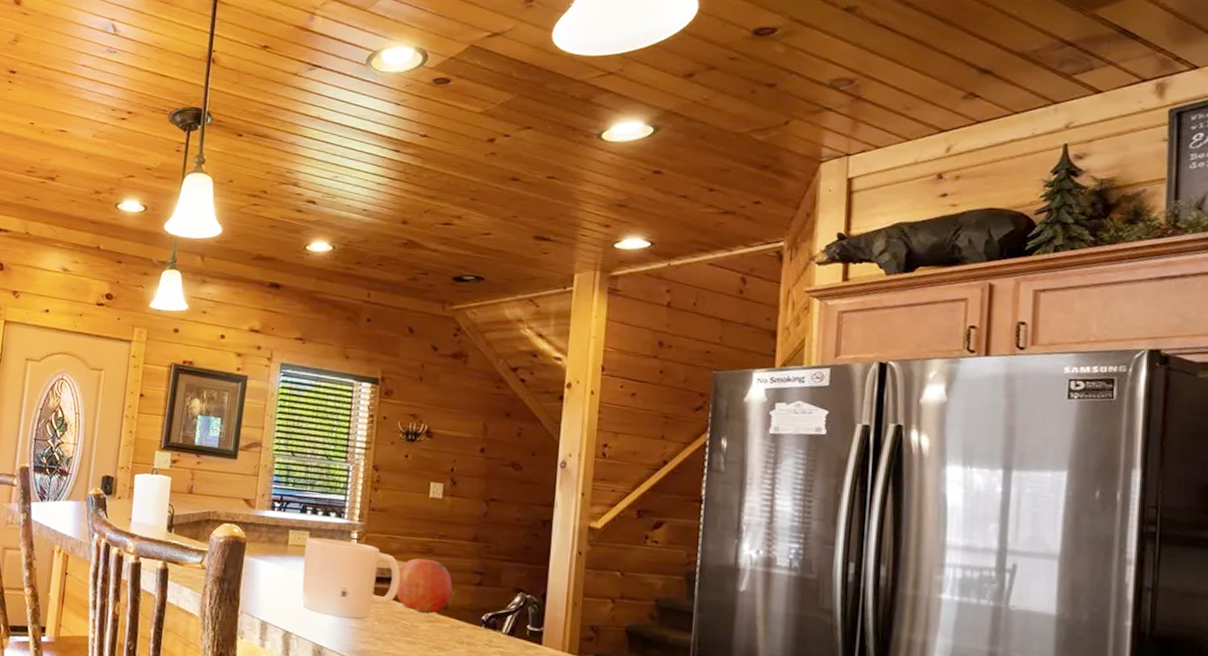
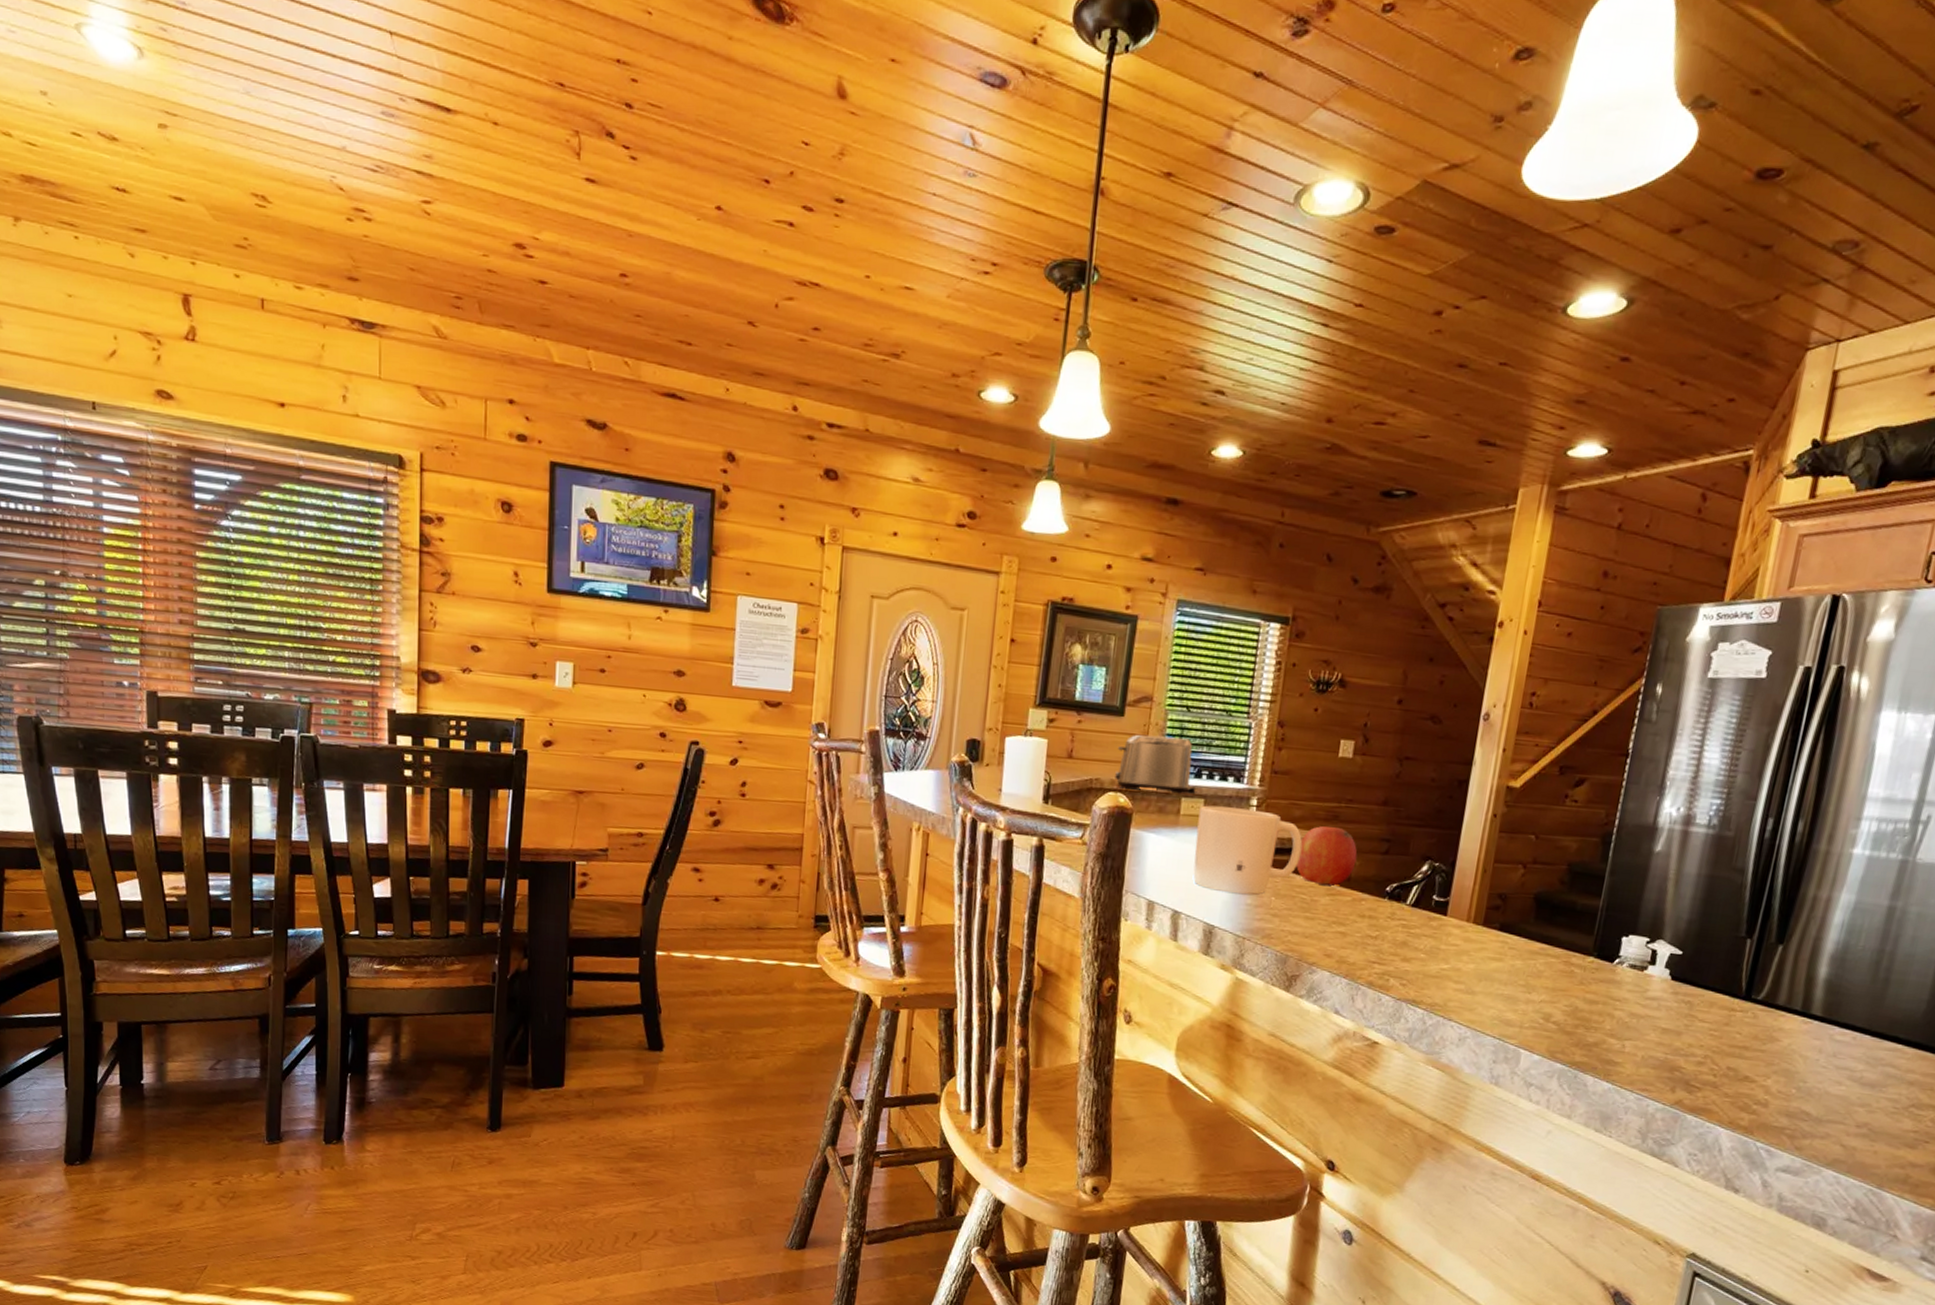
toaster: none [230,474,304,528] -> present [1115,734,1198,795]

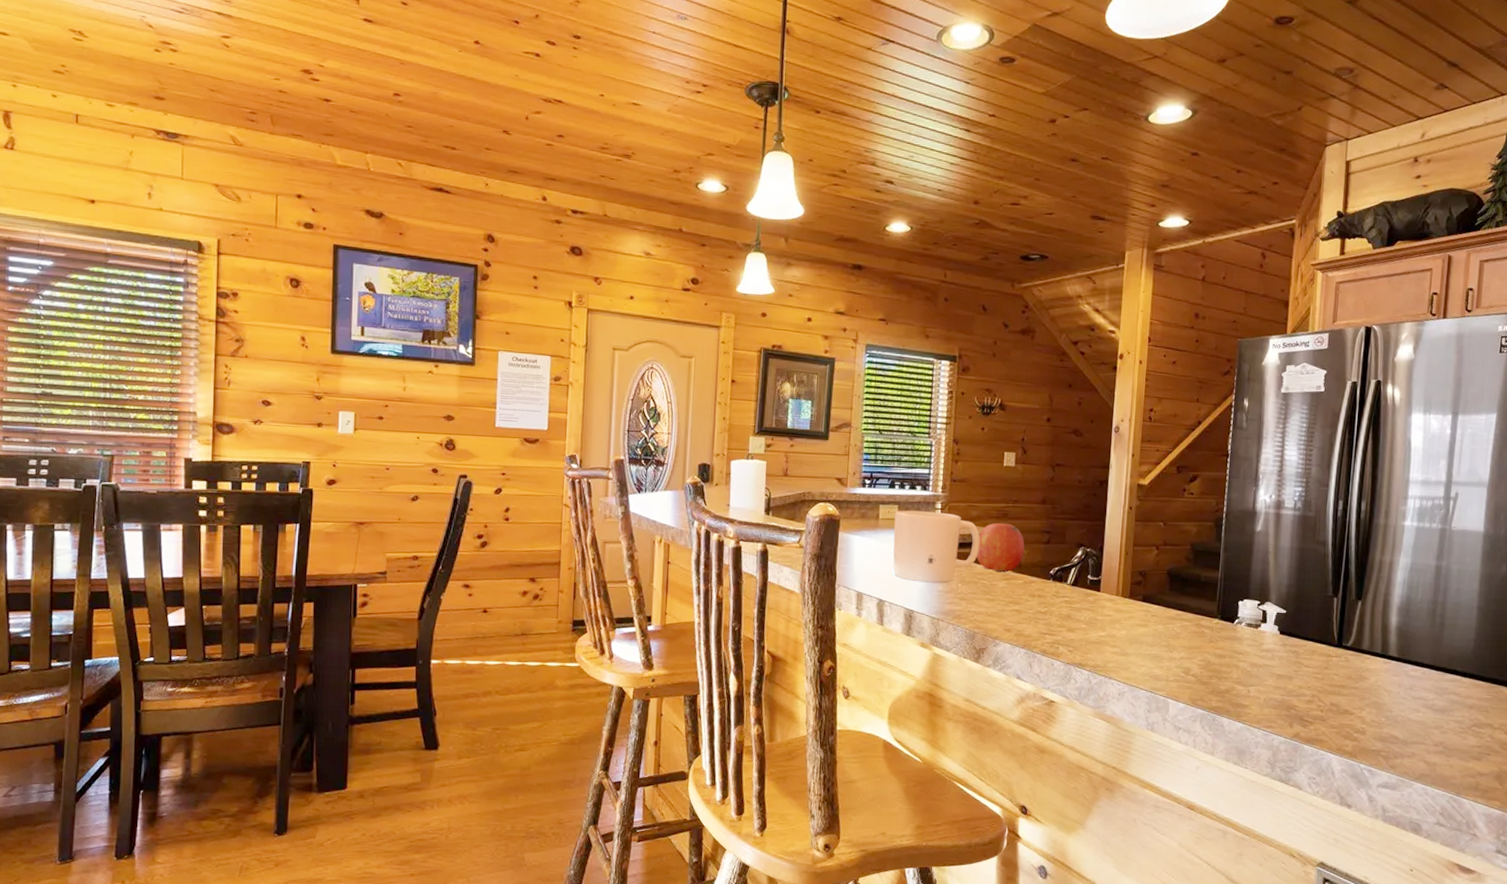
toaster: present [1115,734,1198,795] -> none [824,454,892,502]

